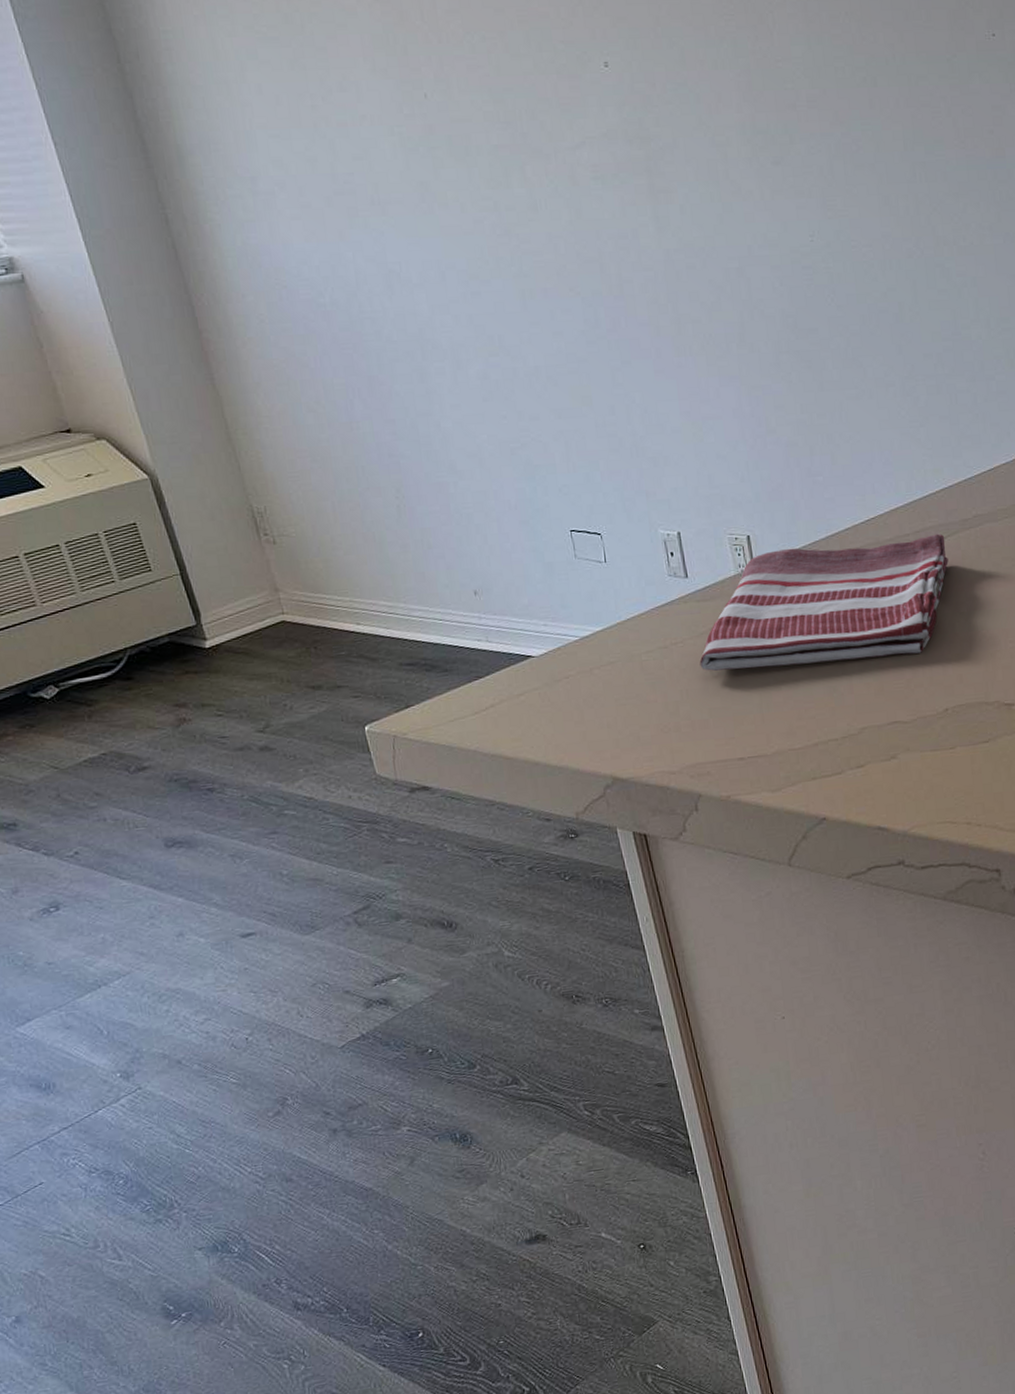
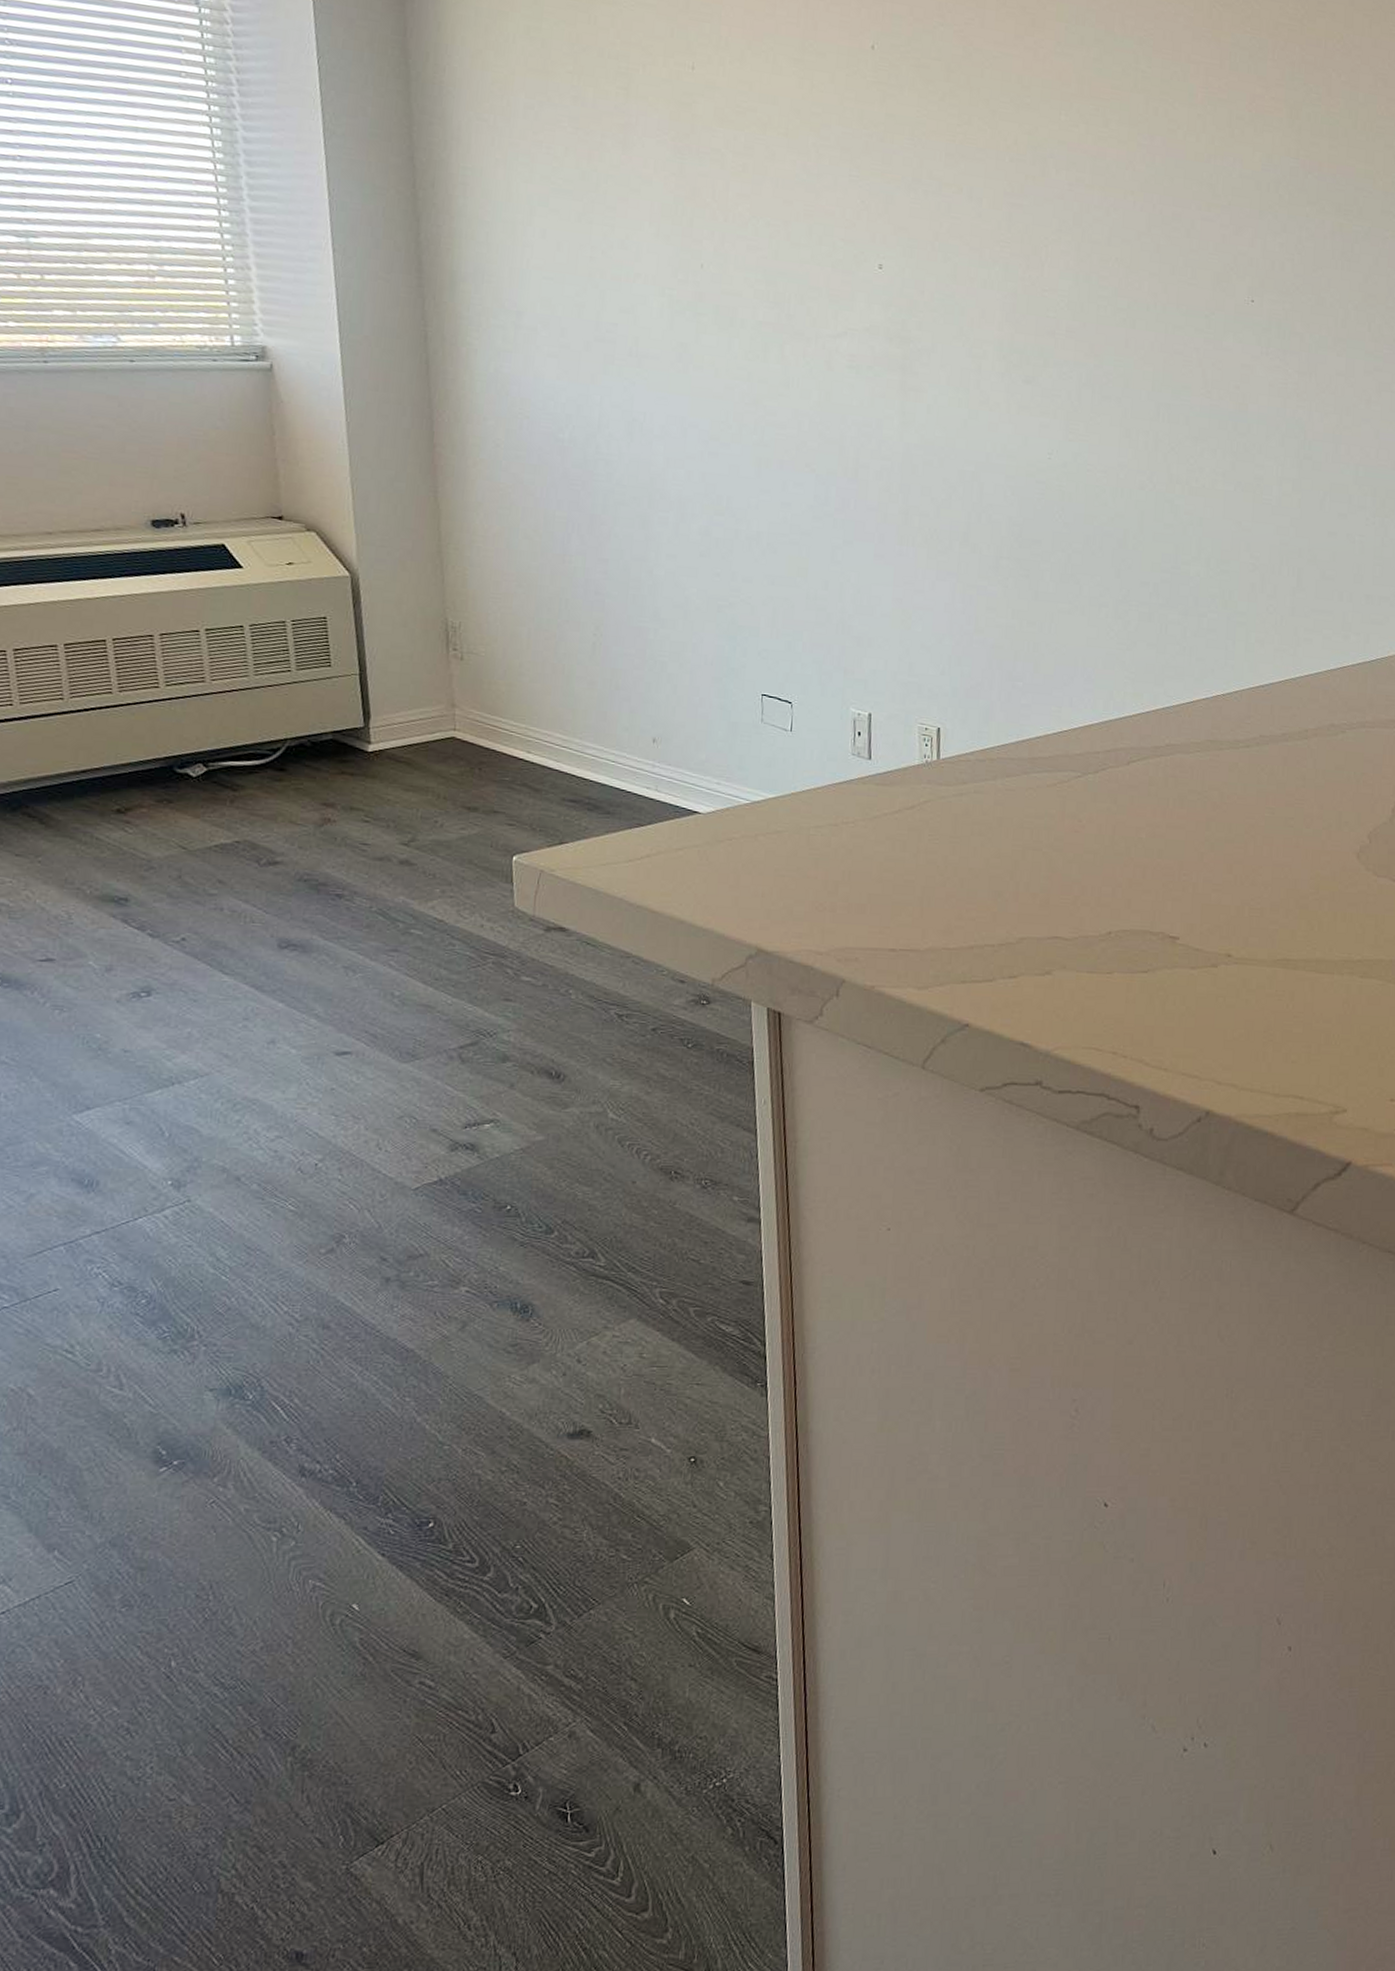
dish towel: present [699,533,949,671] -> none [867,747,1135,872]

